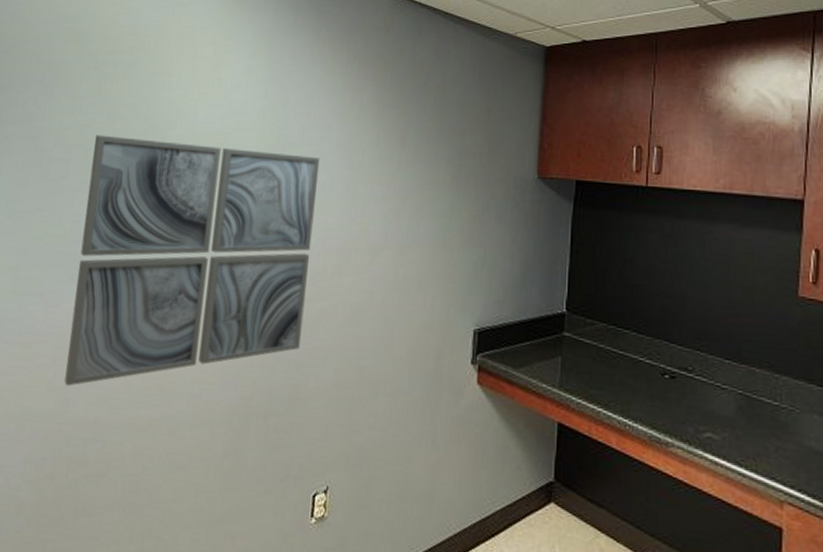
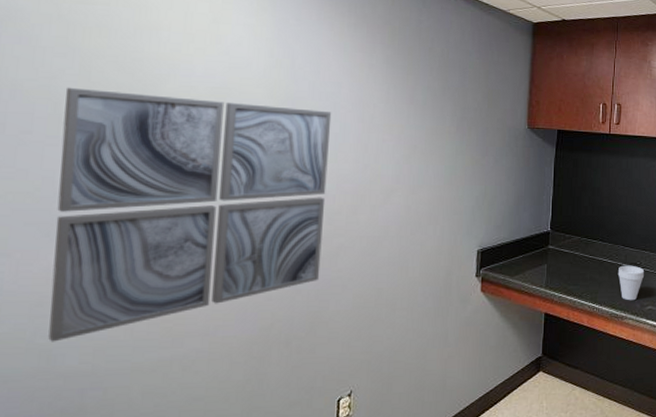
cup: none [659,369,700,422] -> present [617,265,645,301]

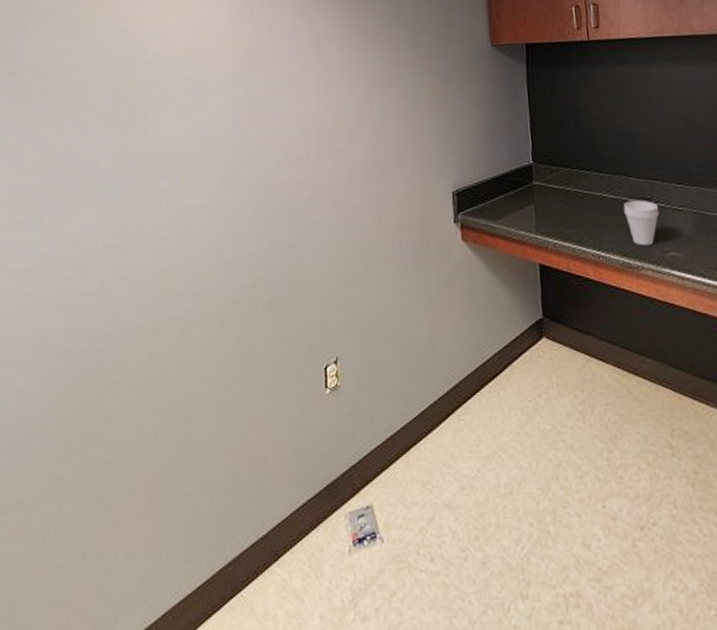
wall art: present [48,87,332,342] -> none [72,54,295,303]

